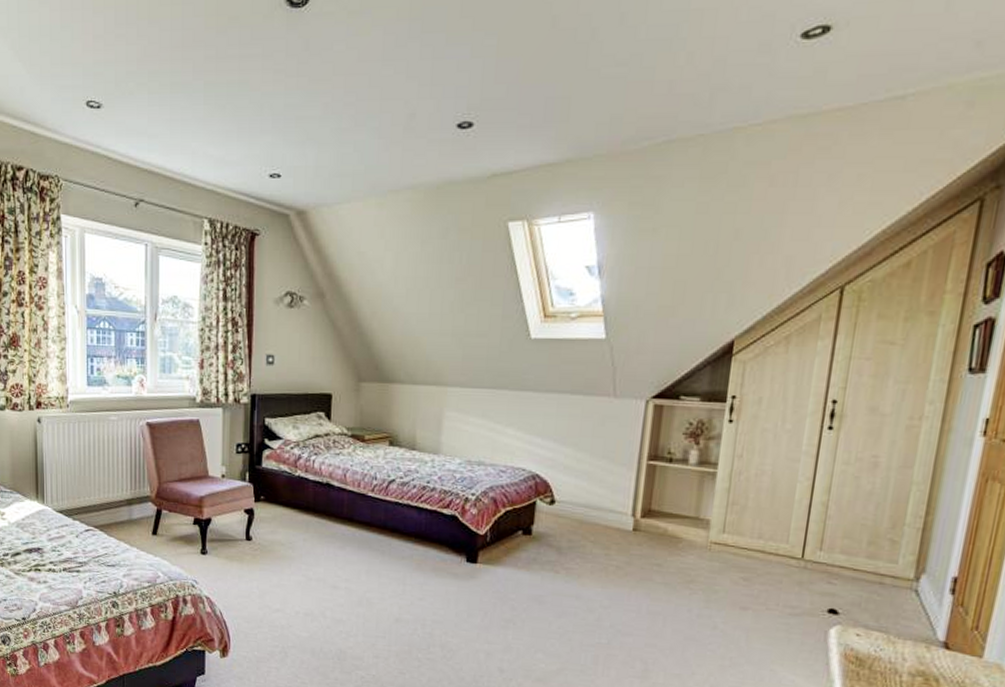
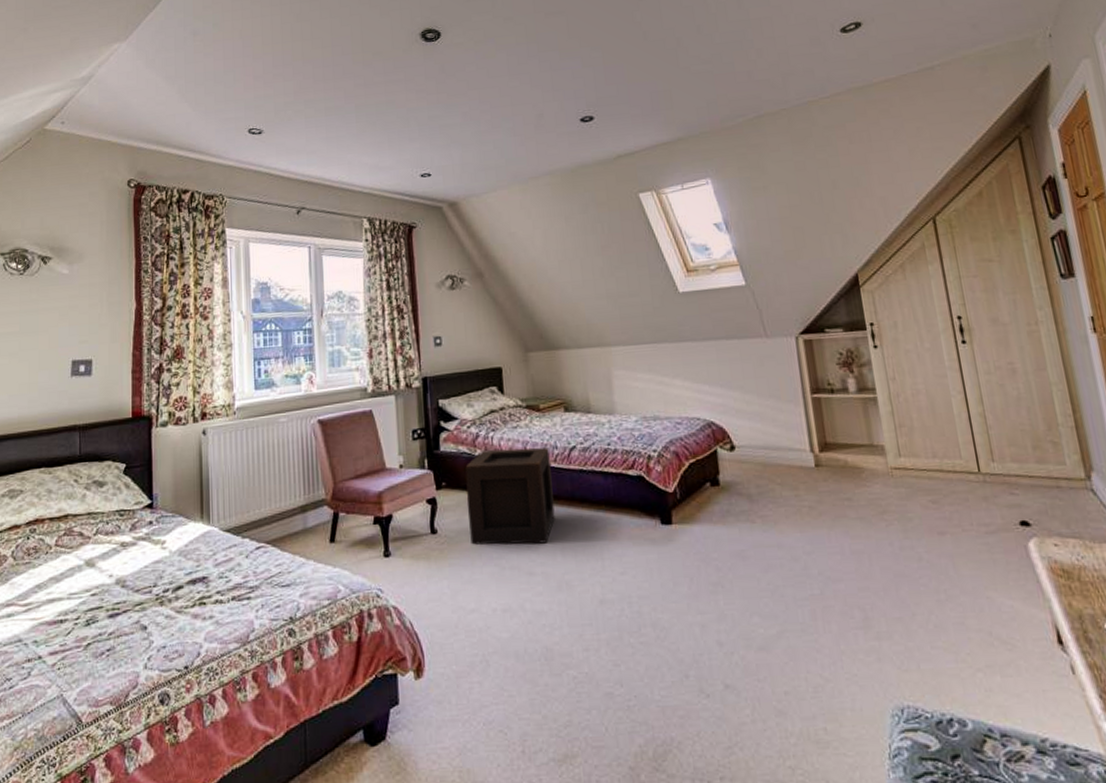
wooden crate: none [282,472,368,563] -> present [465,448,555,545]

